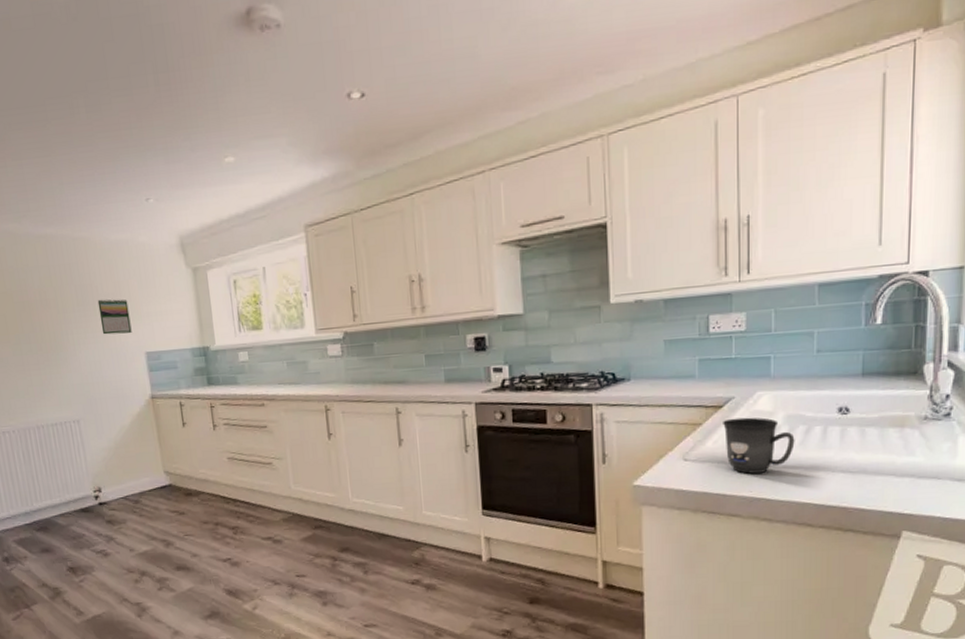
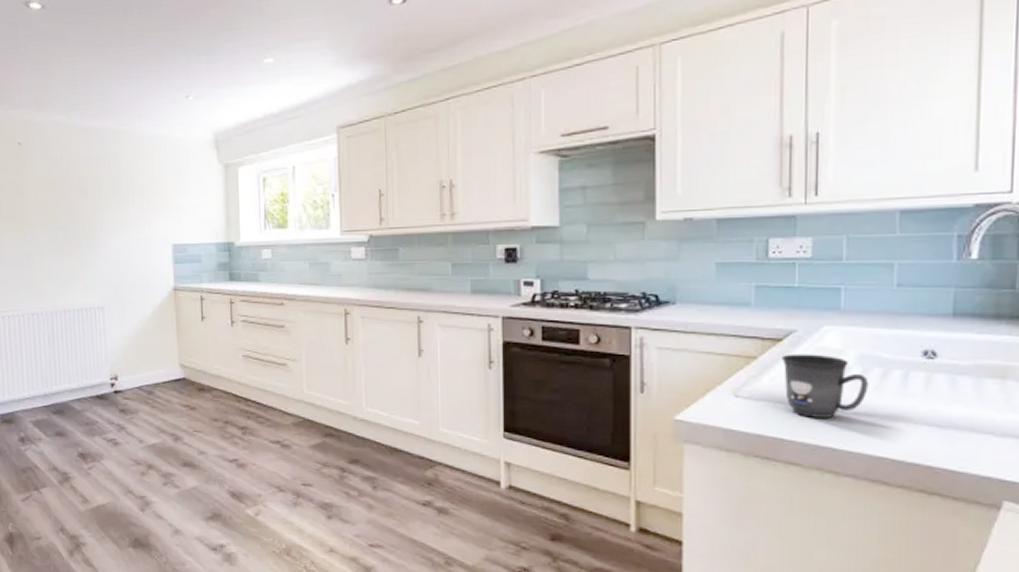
calendar: present [97,299,132,335] -> none [132,190,161,225]

